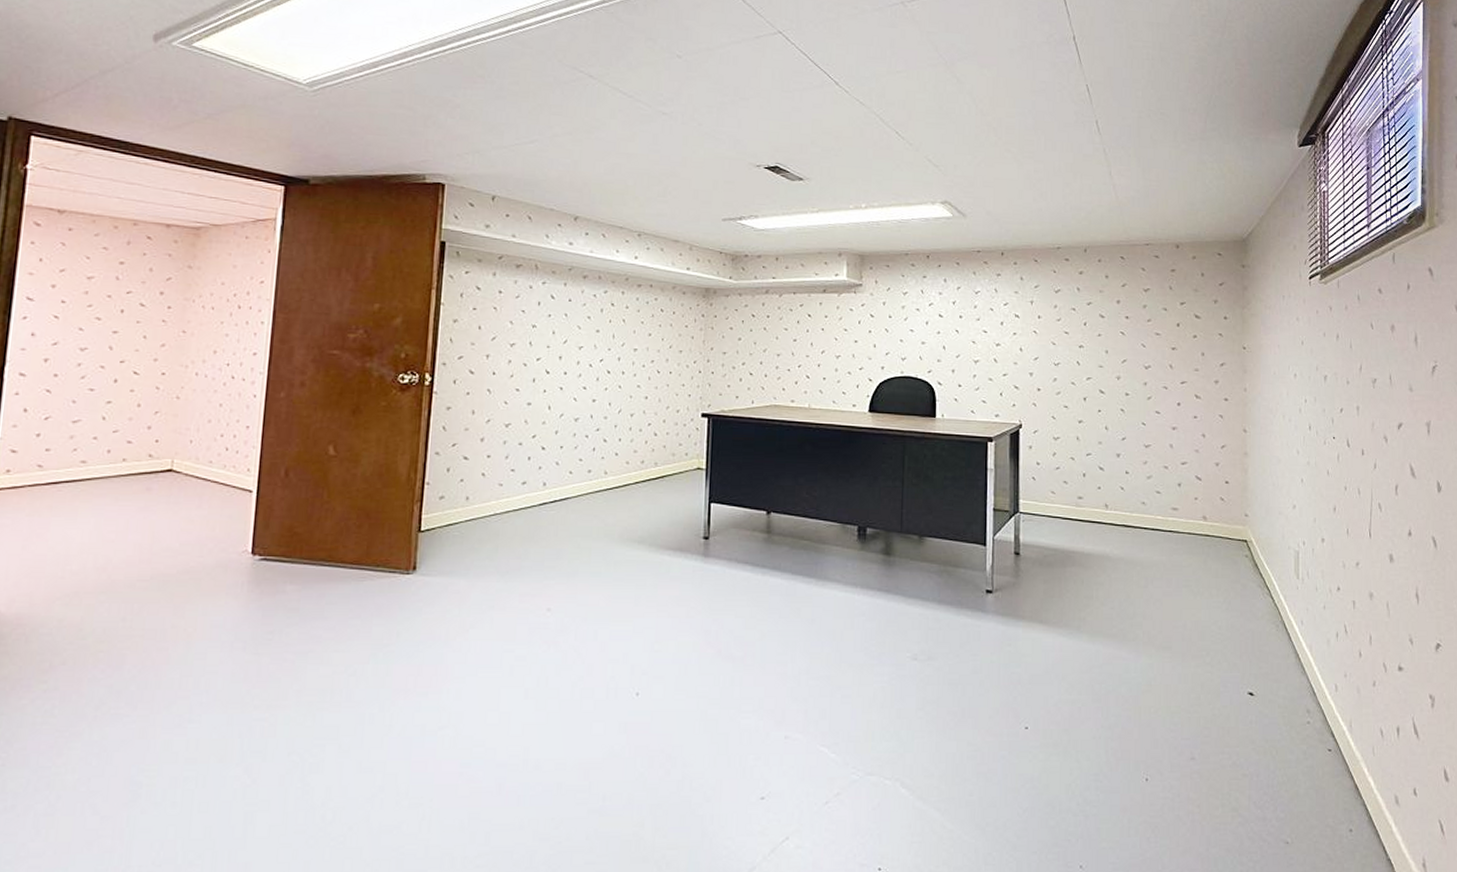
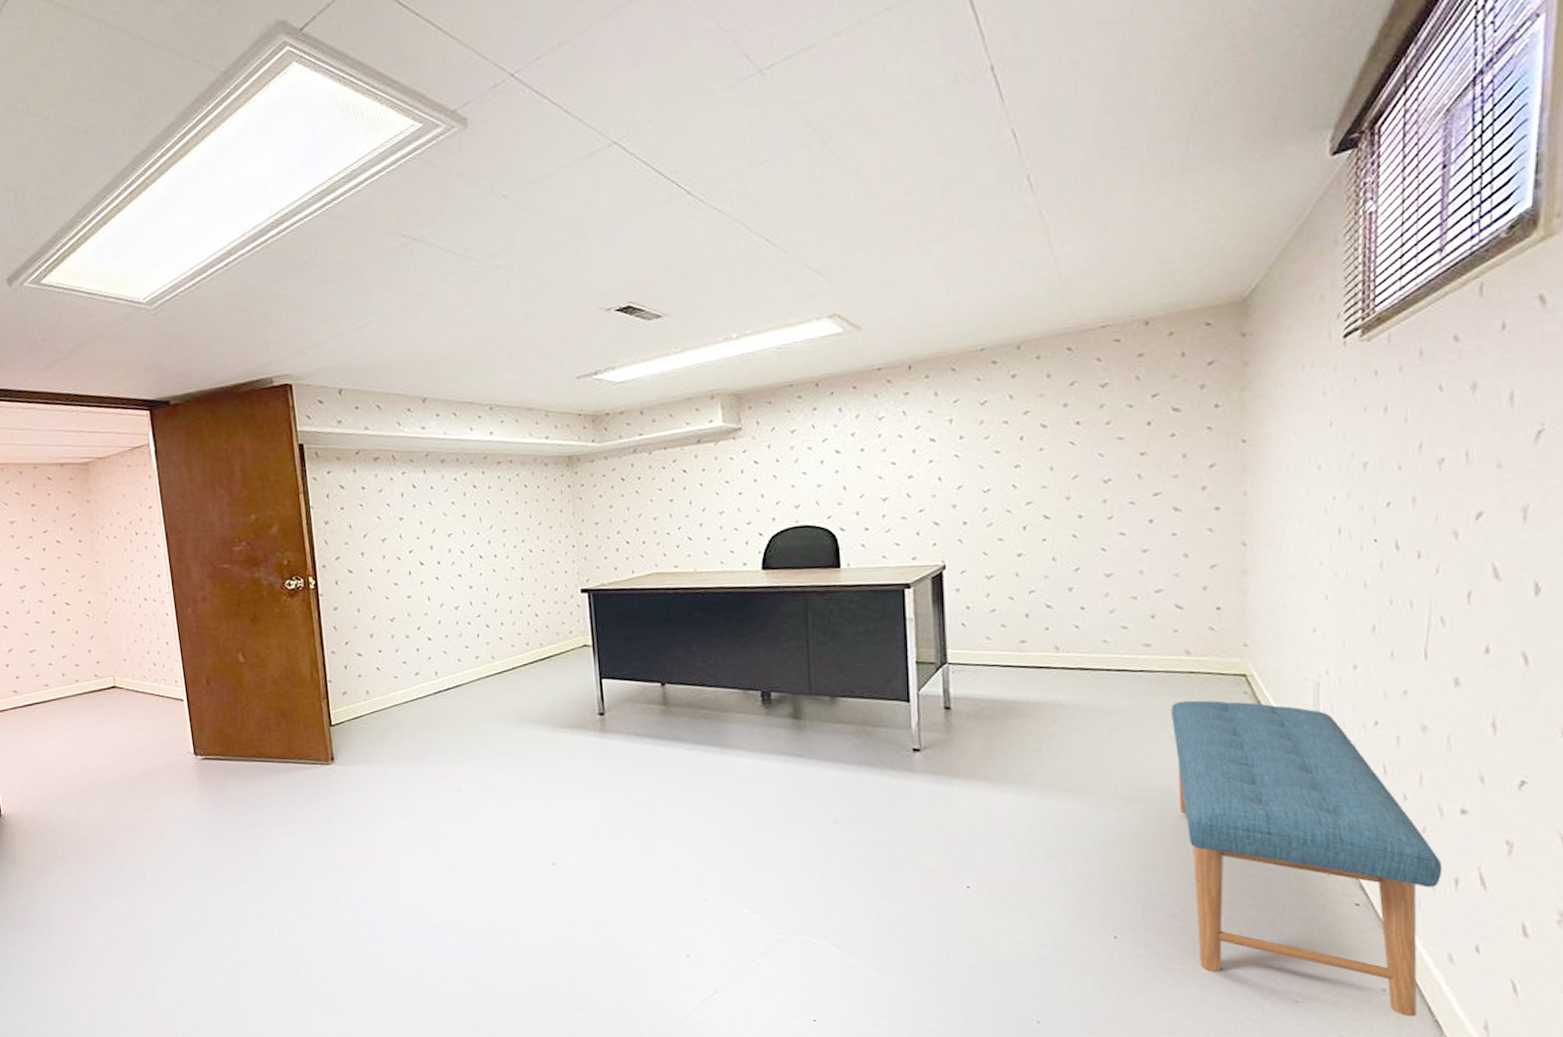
bench: none [1192,560,1388,856] -> present [1171,700,1443,1017]

